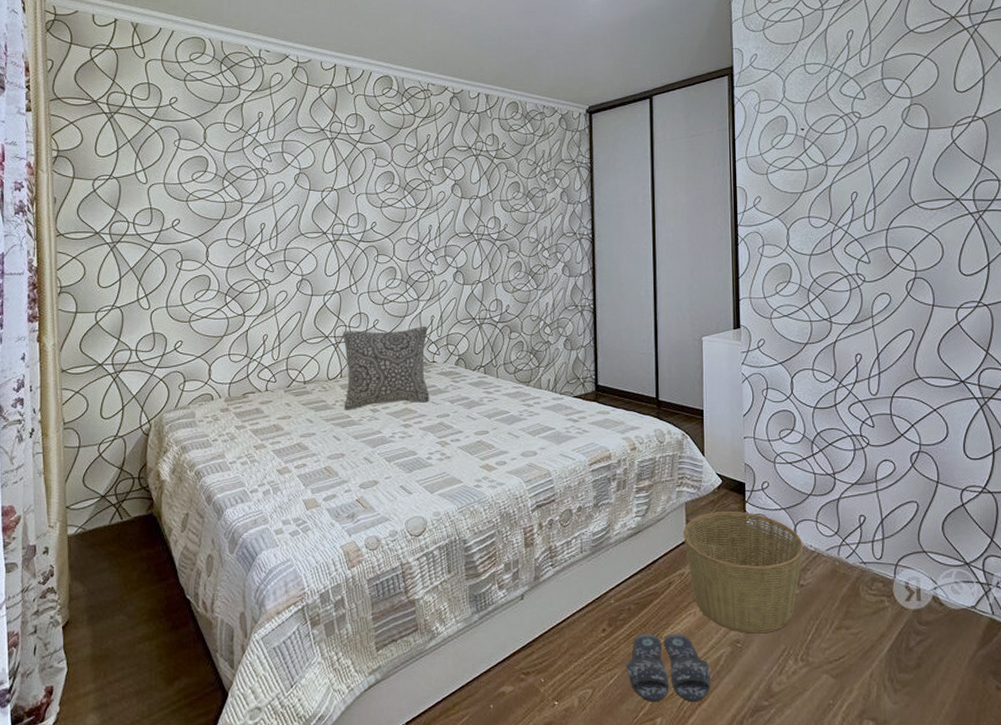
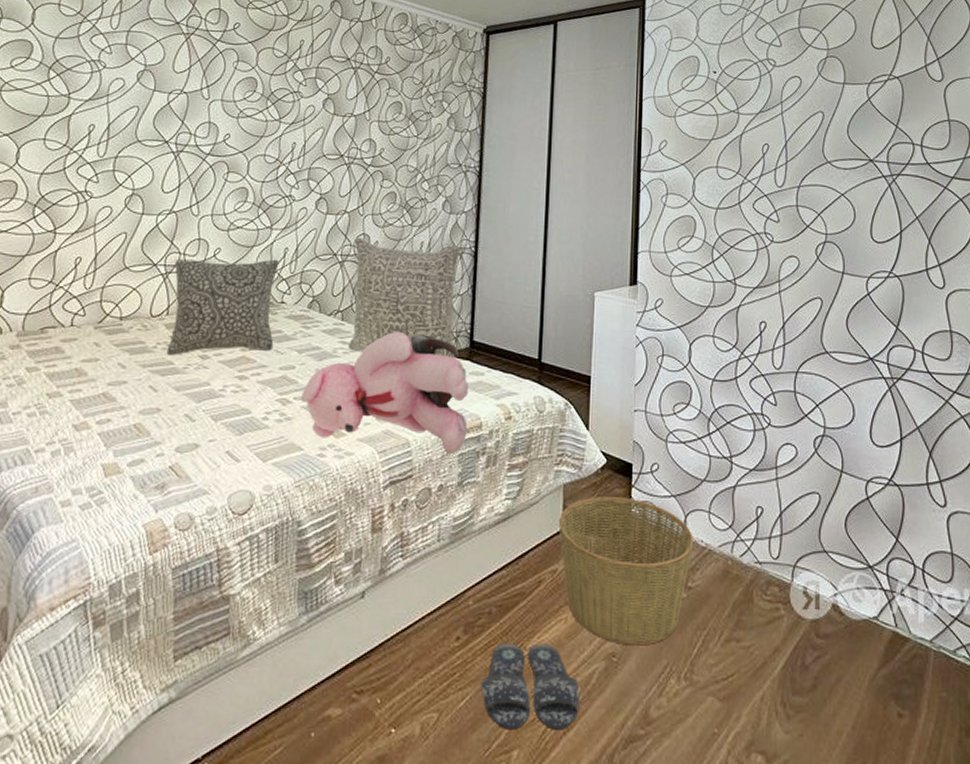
stuffed bear: none [457,380,599,482] -> present [301,331,468,455]
pillow: none [489,302,584,401] -> present [348,237,461,359]

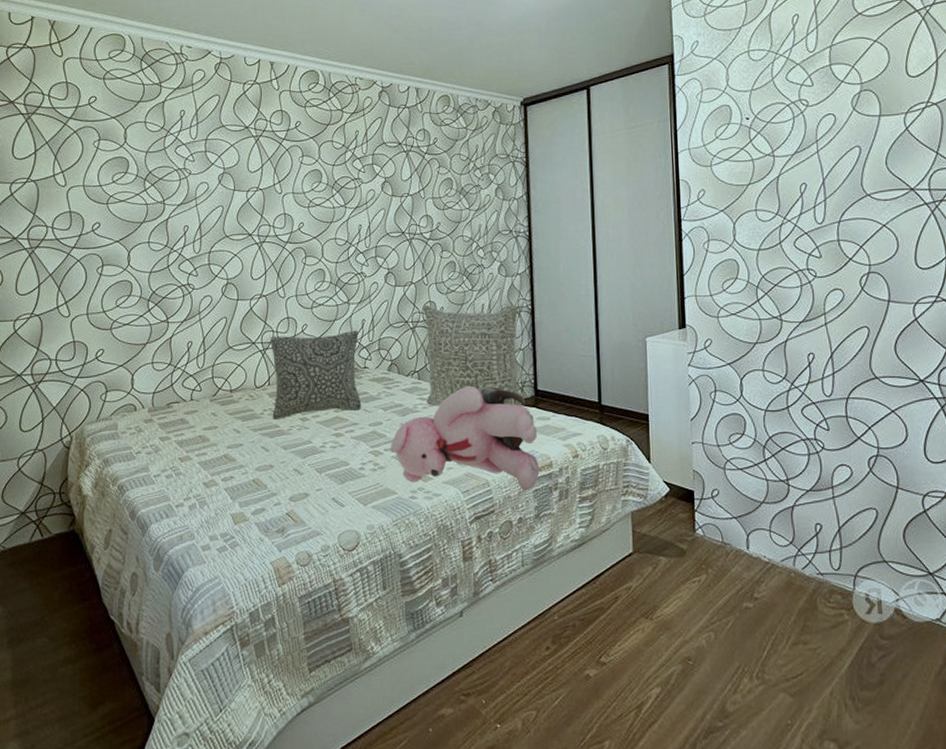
slippers: present [481,643,580,730] -> none [571,650,662,724]
basket: present [558,497,693,646] -> none [629,521,757,650]

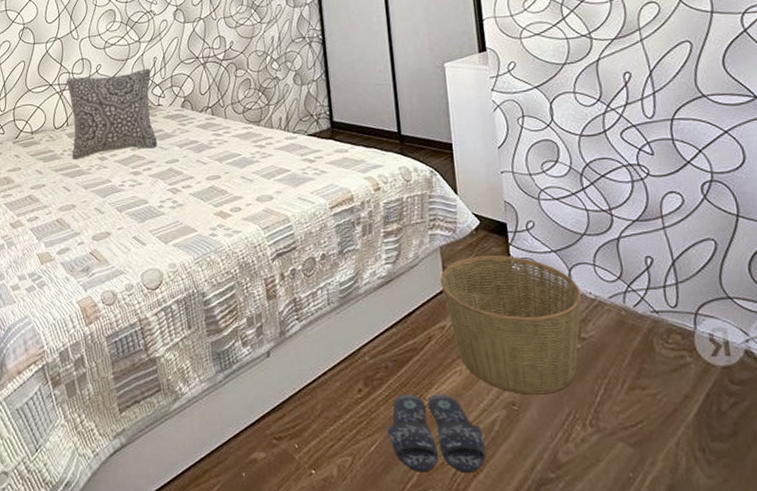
stuffed bear: present [391,385,540,491] -> none [188,119,341,227]
pillow: present [422,304,523,407] -> none [212,35,319,141]
slippers: none [571,650,662,724] -> present [387,394,486,473]
basket: none [629,521,757,650] -> present [440,255,582,395]

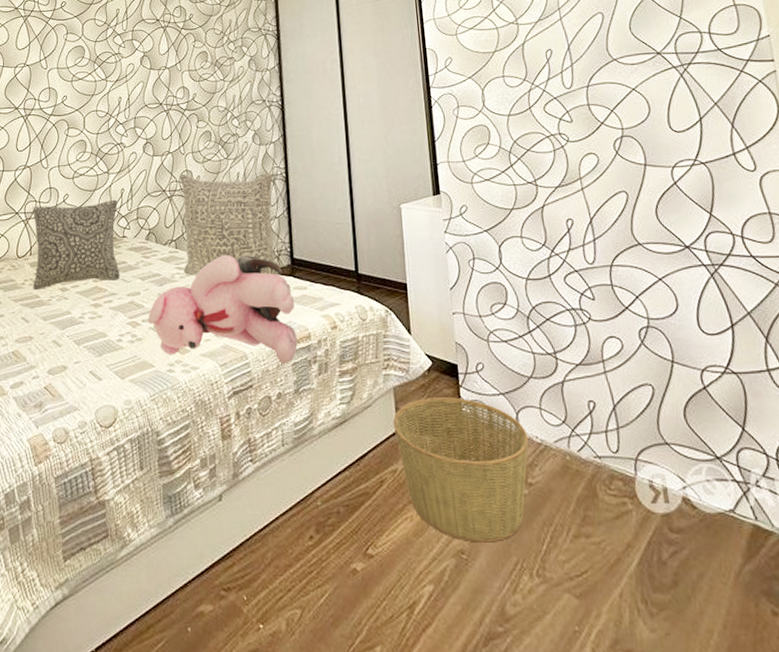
stuffed bear: none [188,119,341,227] -> present [148,254,298,365]
pillow: none [212,35,319,141] -> present [179,173,279,276]
slippers: present [387,394,486,473] -> none [338,541,436,627]

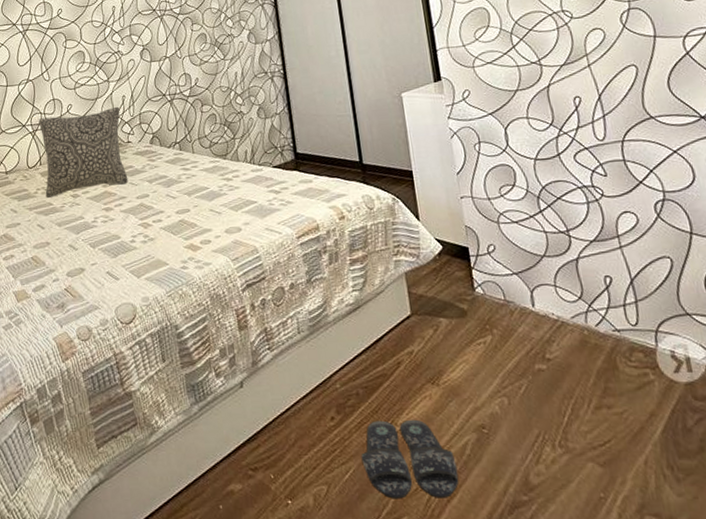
stuffed bear: present [148,254,298,365] -> none [158,152,307,256]
pillow: present [179,173,279,276] -> none [178,70,284,175]
slippers: none [338,541,436,627] -> present [361,419,459,499]
basket: present [392,397,529,543] -> none [406,279,545,418]

